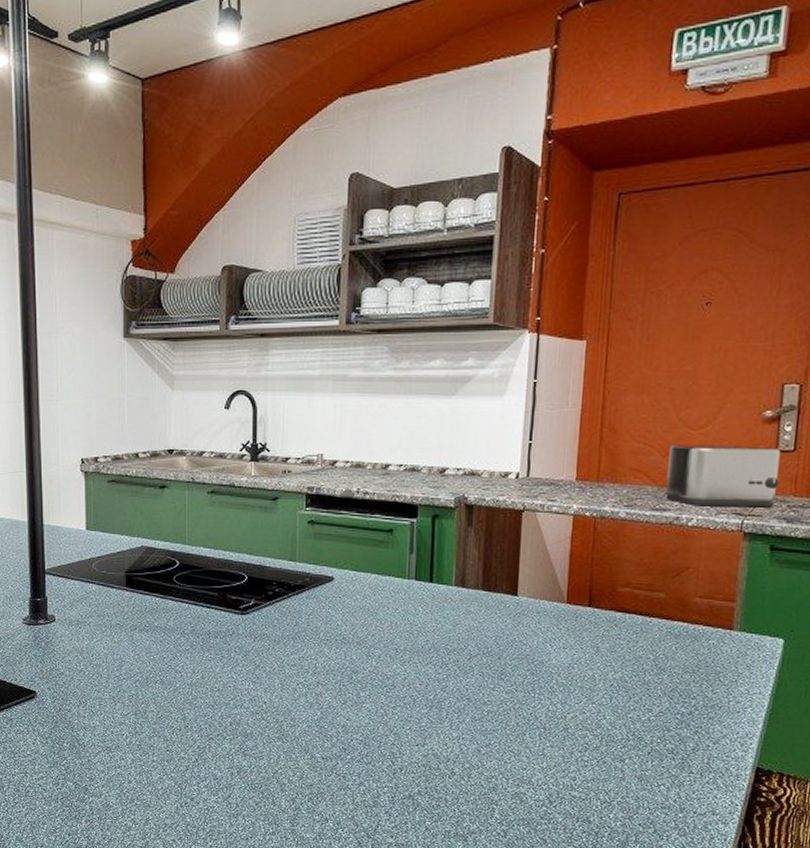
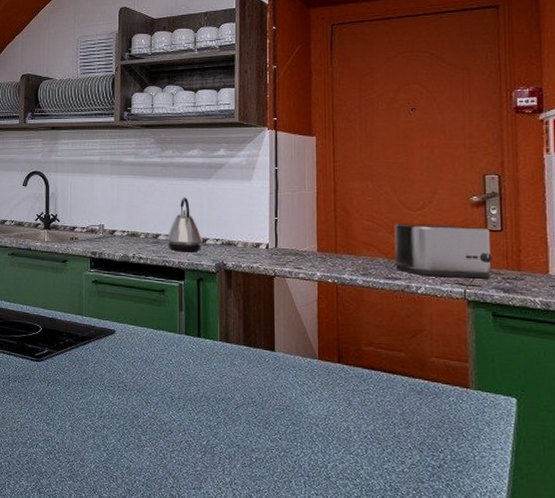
kettle: none [398,418,441,485] -> present [166,197,202,253]

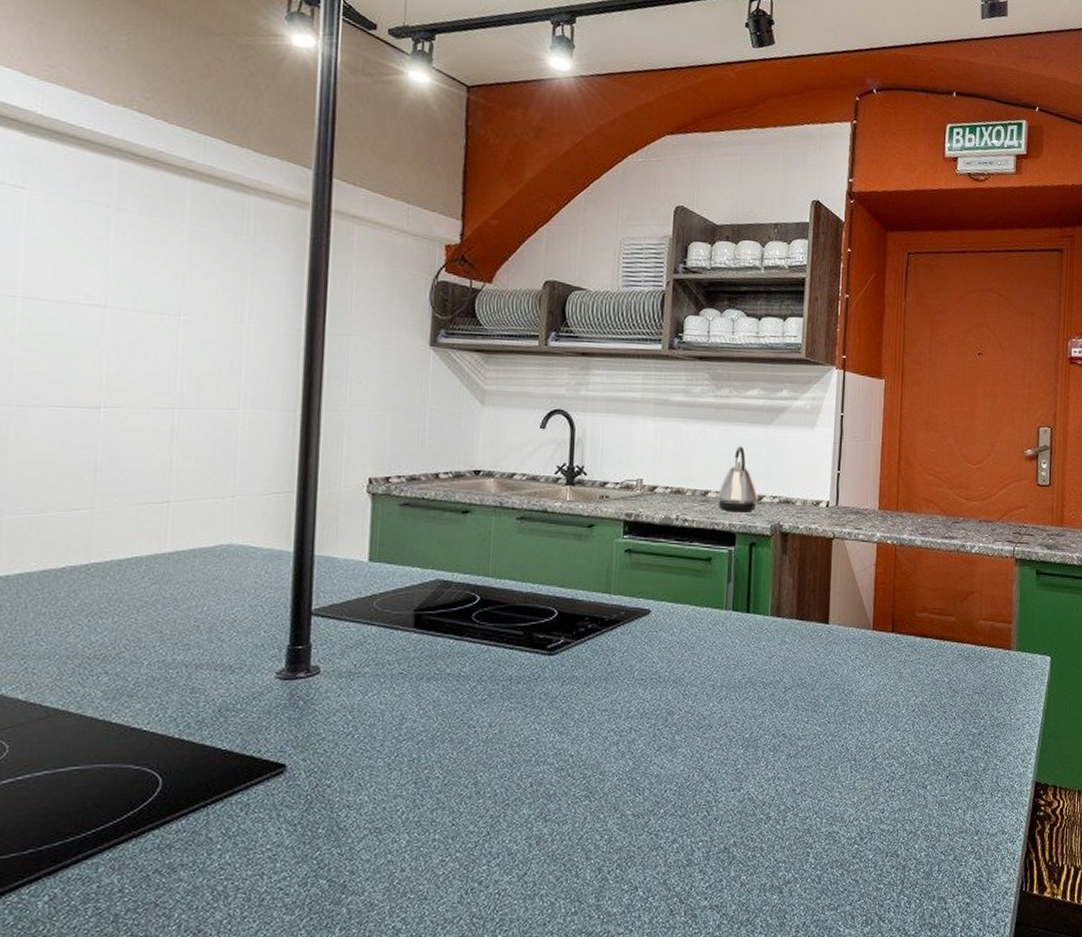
toaster: present [395,222,493,279] -> none [953,477,1041,536]

